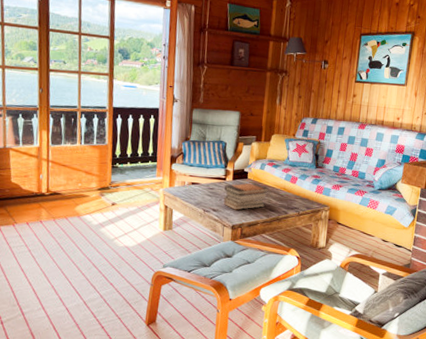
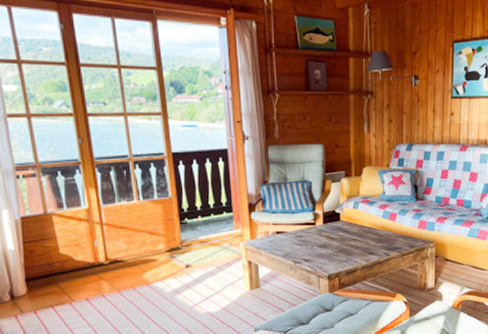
book stack: present [223,183,269,210] -> none [315,225,366,258]

